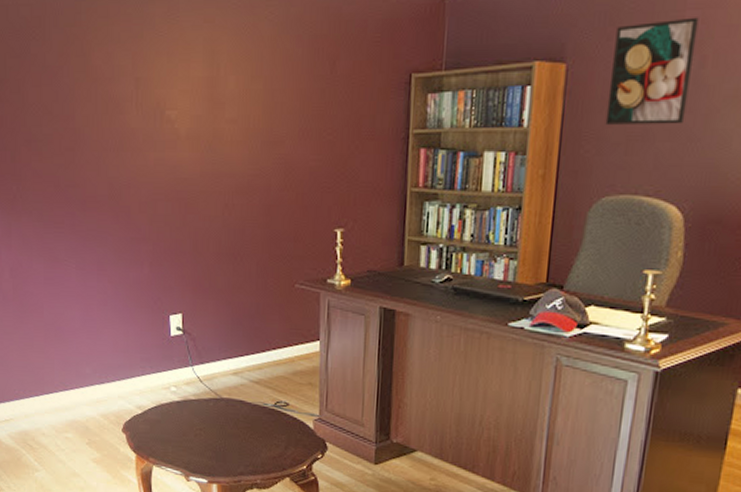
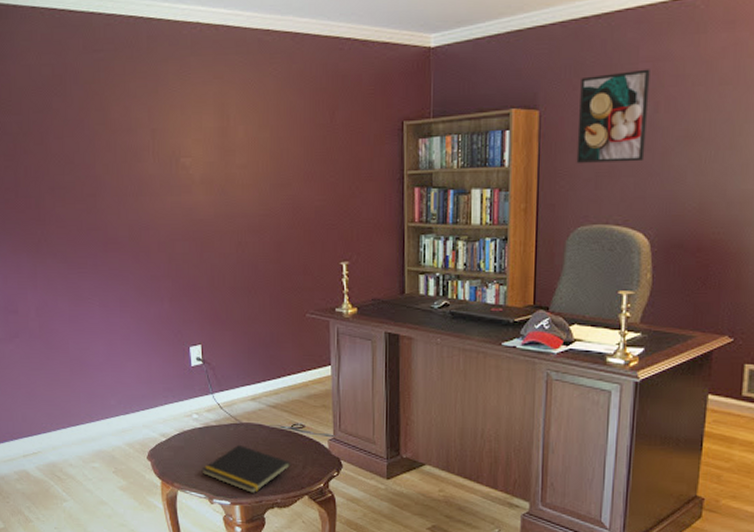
notepad: none [178,421,273,473] -> present [201,445,291,494]

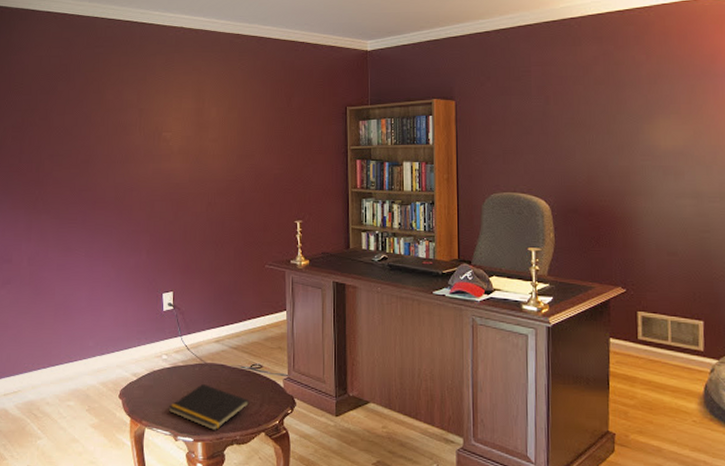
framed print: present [576,69,650,163] -> none [486,71,541,142]

